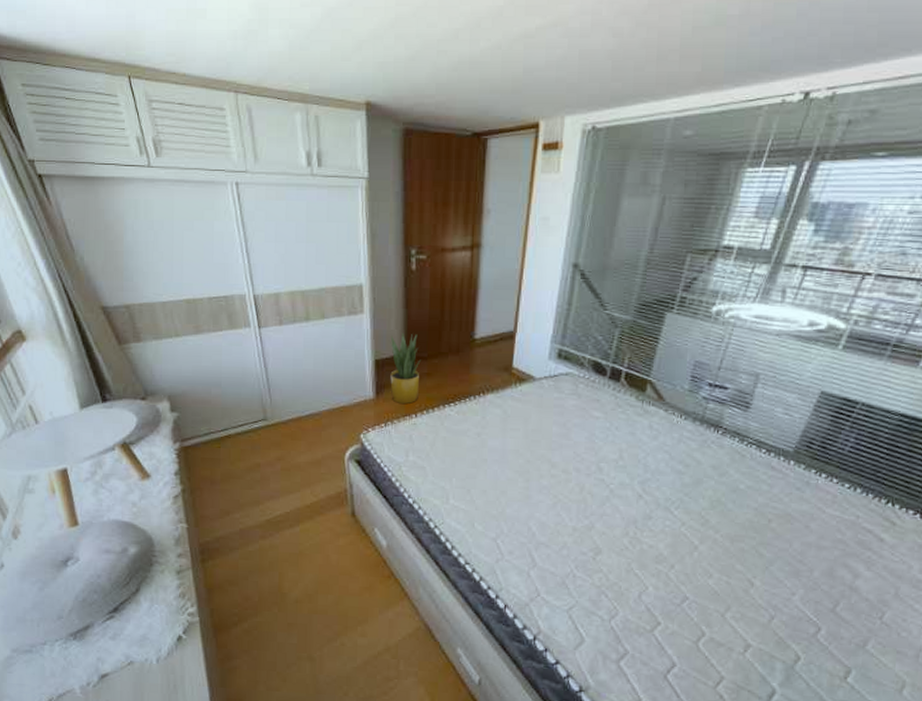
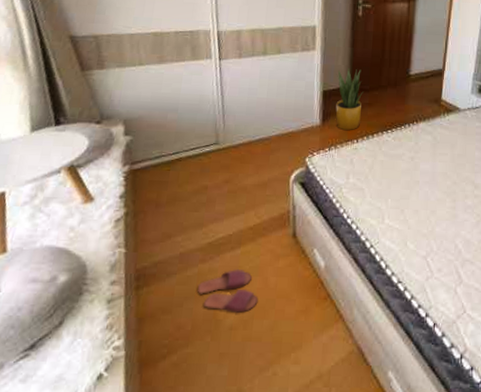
slippers: none [260,545,321,588] -> present [197,268,258,314]

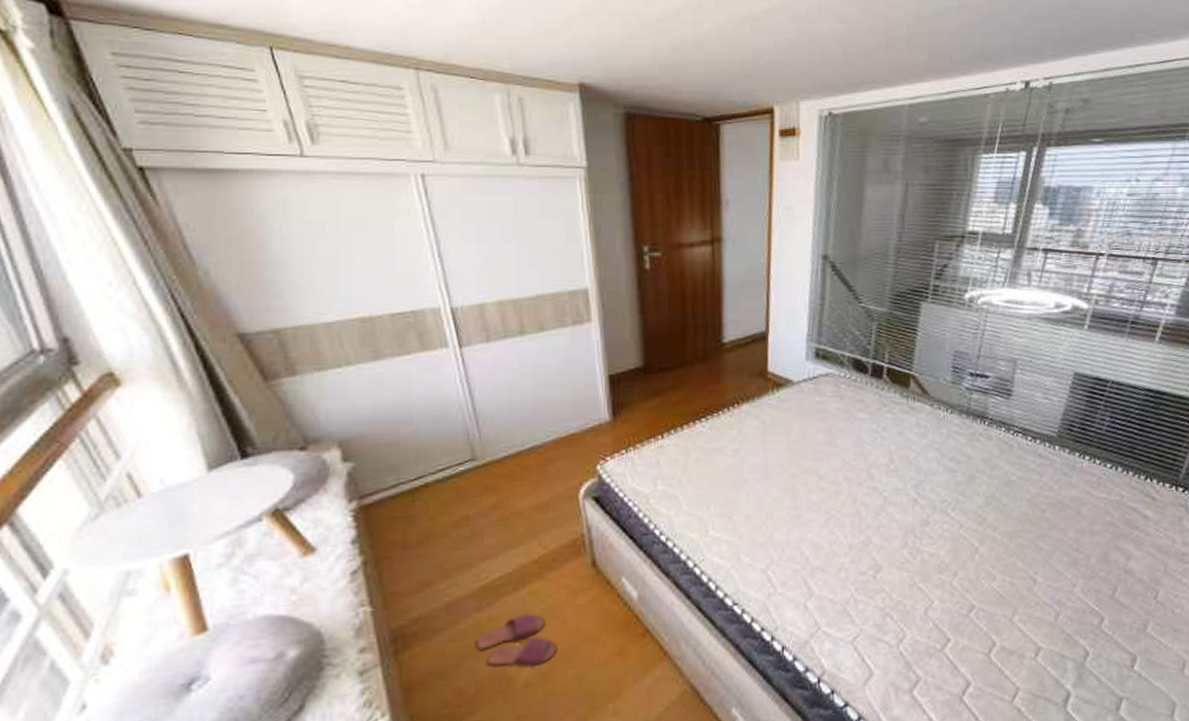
planter: present [335,68,363,130] -> none [625,341,664,424]

